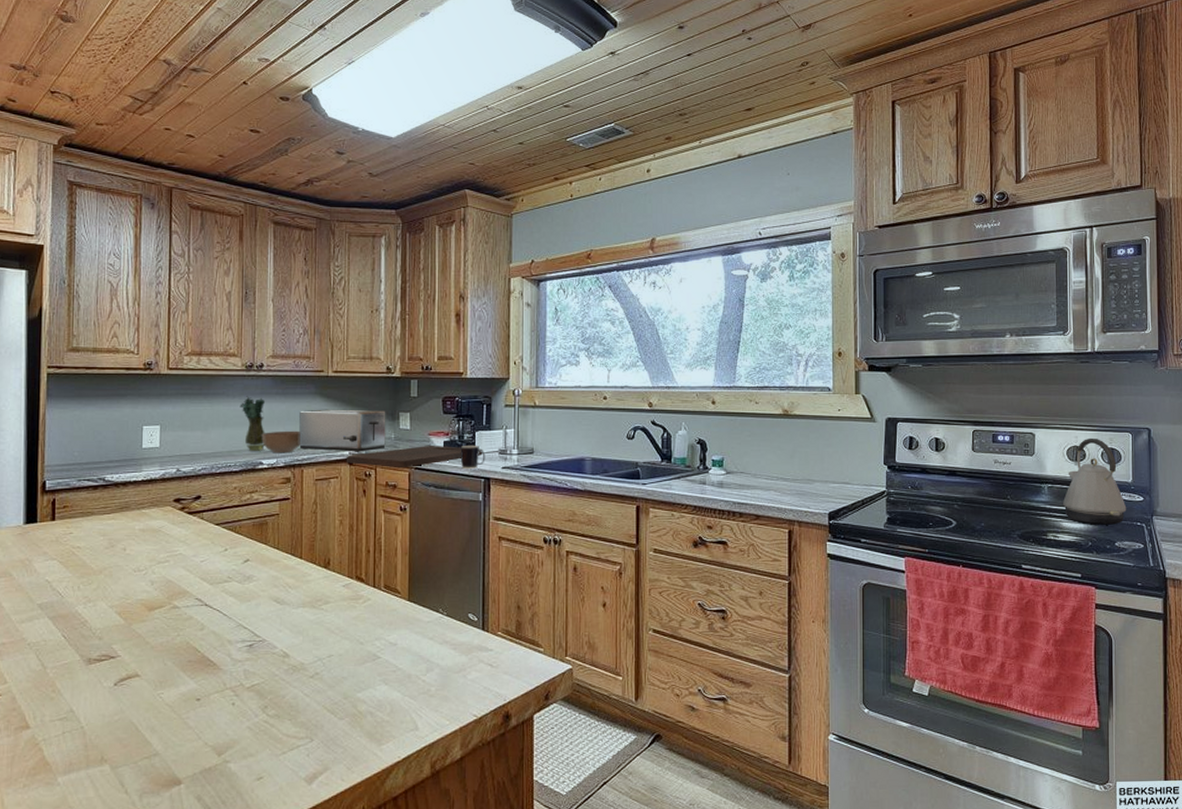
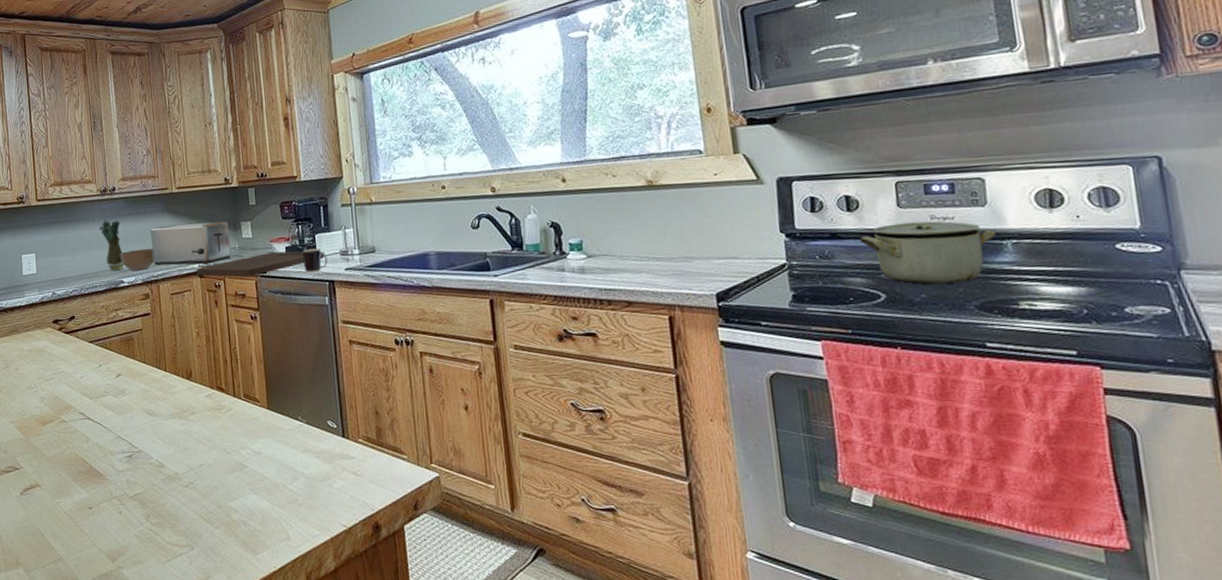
cooking pot: none [943,464,1038,516] -> present [860,221,996,285]
kettle: present [1062,437,1127,525] -> none [1036,176,1138,287]

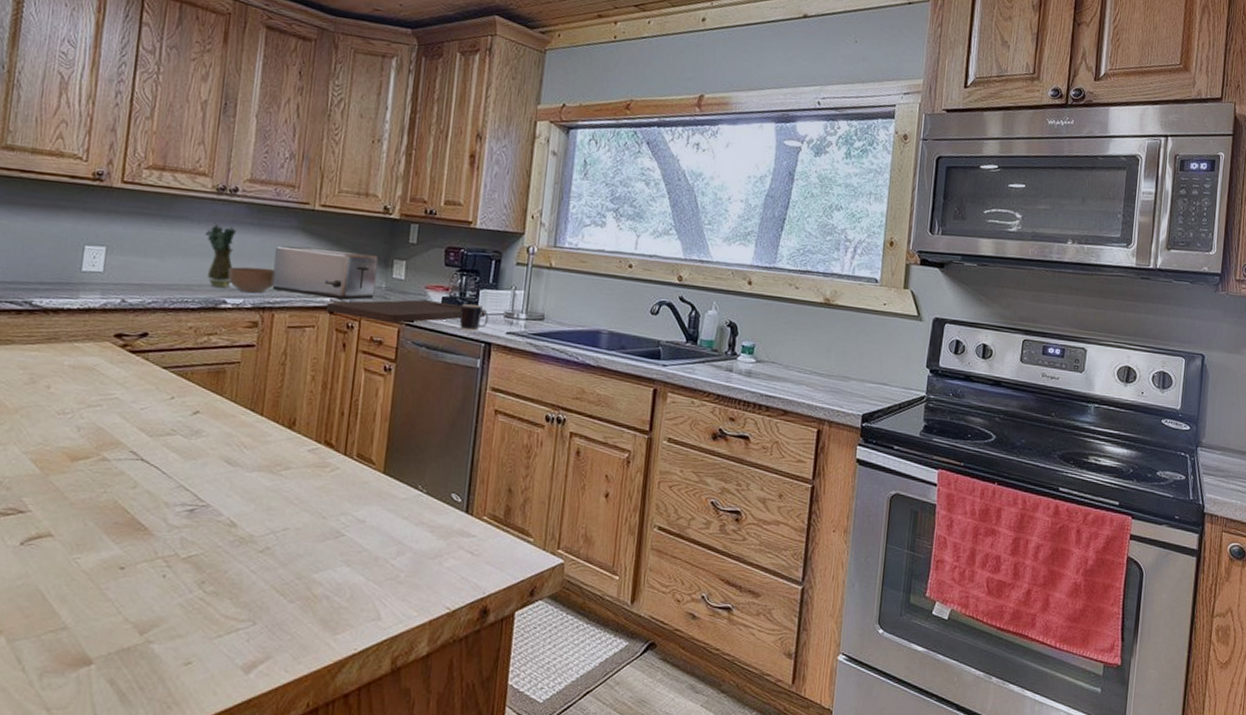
cooking pot: present [860,221,996,285] -> none [987,375,1085,434]

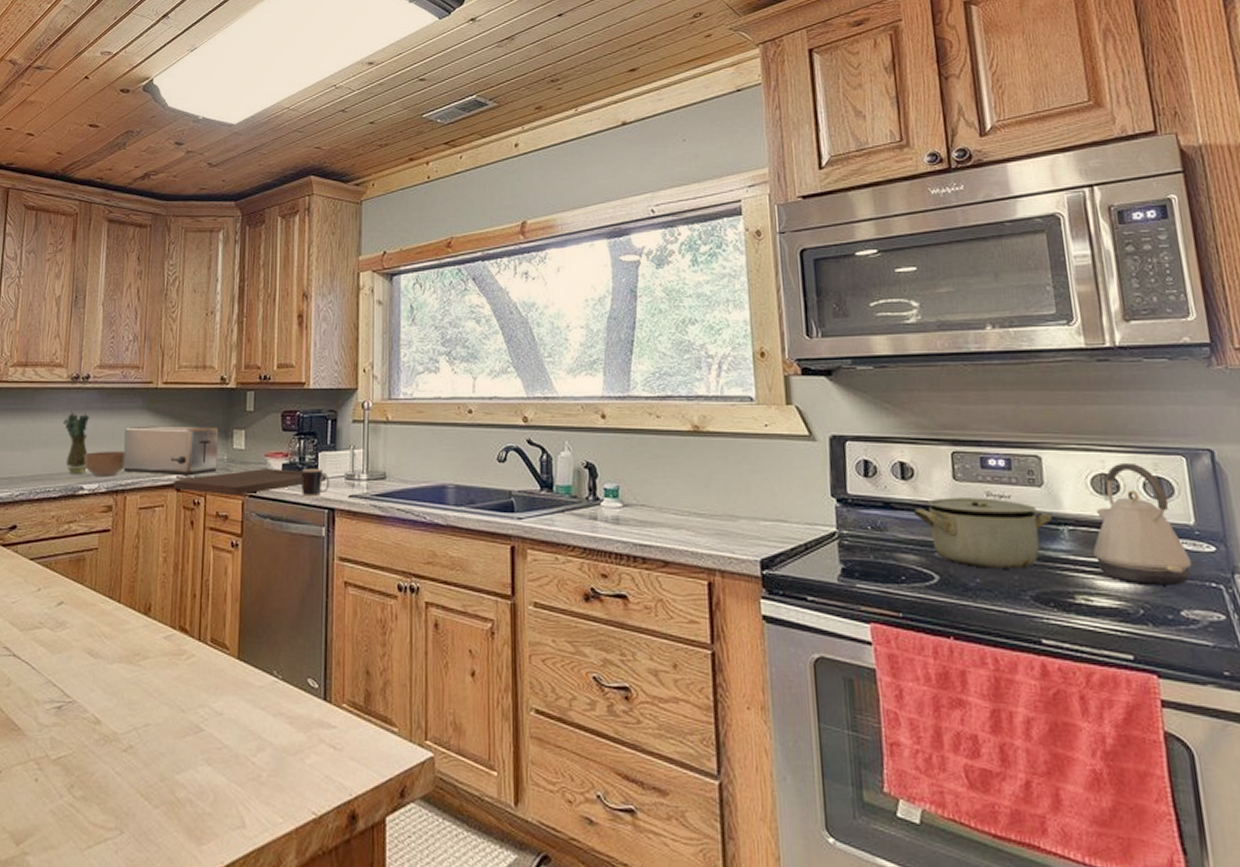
cooking pot: none [987,375,1085,434] -> present [914,497,1053,569]
kettle: none [1107,359,1172,453] -> present [1092,462,1193,586]

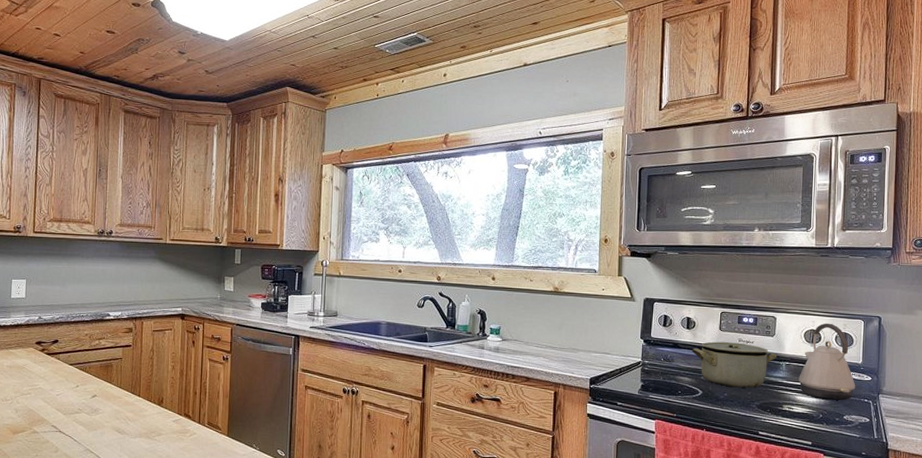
vase: present [63,411,90,474] -> none [92,258,114,304]
bowl: present [83,450,125,477] -> none [109,288,142,307]
toaster: present [123,426,219,476] -> none [140,271,214,309]
cutting board: present [174,469,327,495] -> none [180,306,294,324]
mug: present [301,468,330,498] -> none [275,306,296,328]

